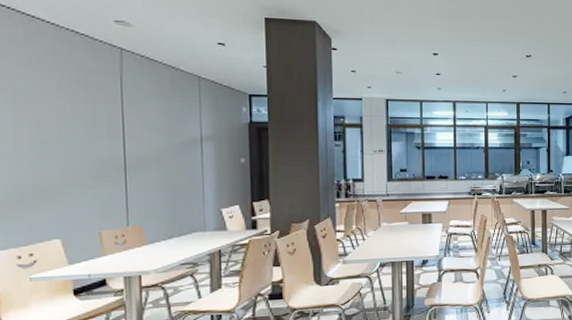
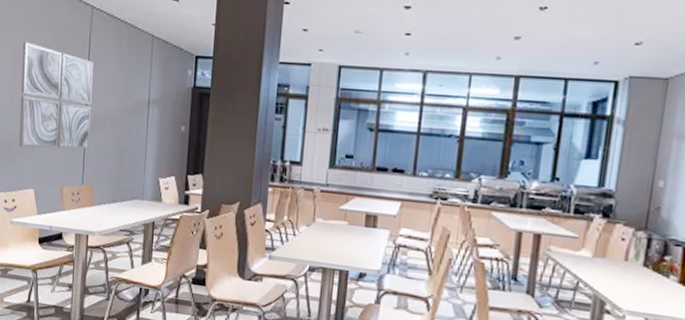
wall art: none [28,84,132,197] -> present [18,42,93,150]

